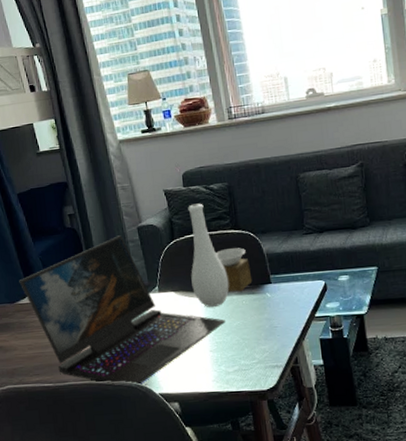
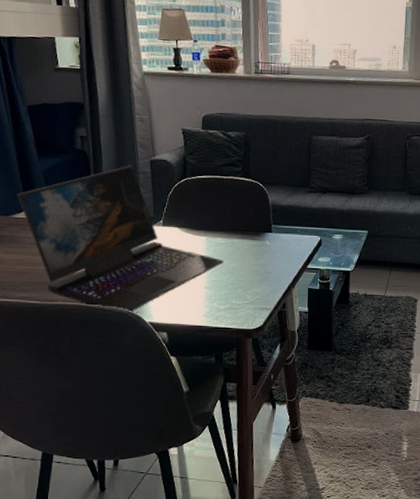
vase: present [188,203,253,307] -> none [196,147,255,247]

